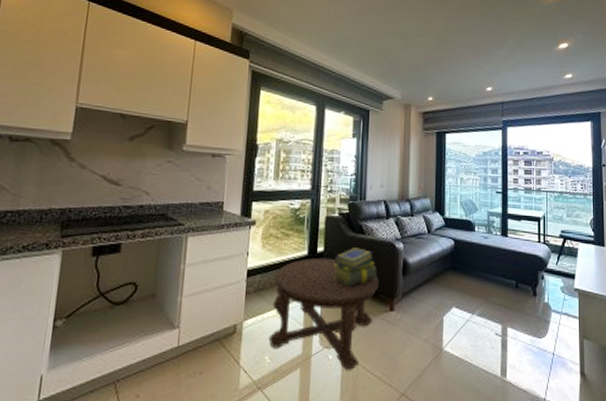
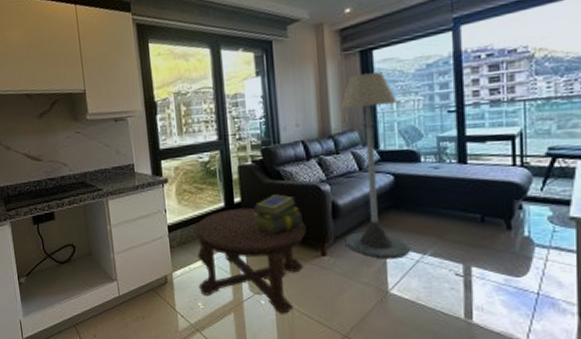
floor lamp: none [412,151,462,317] -> present [340,72,410,259]

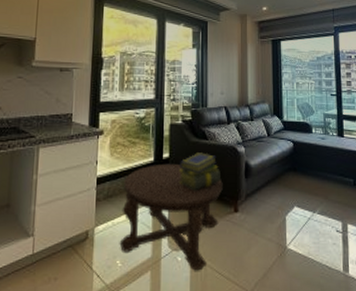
floor lamp: present [340,72,410,259] -> none [255,58,304,216]

